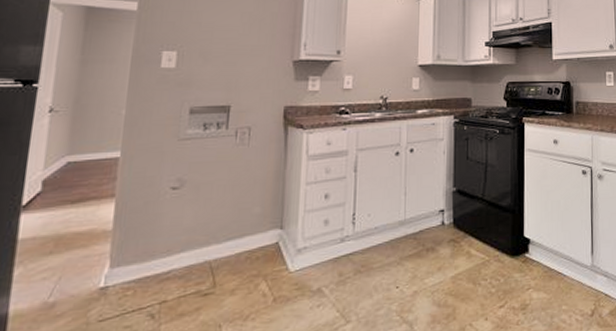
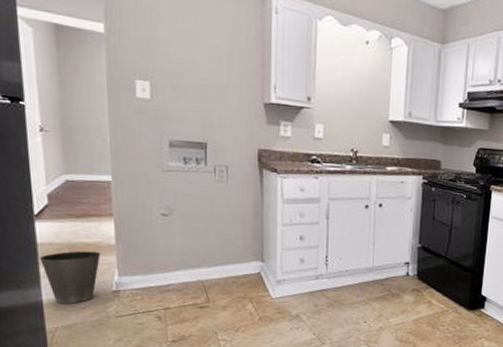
waste basket: none [16,241,94,315] -> present [39,251,102,305]

